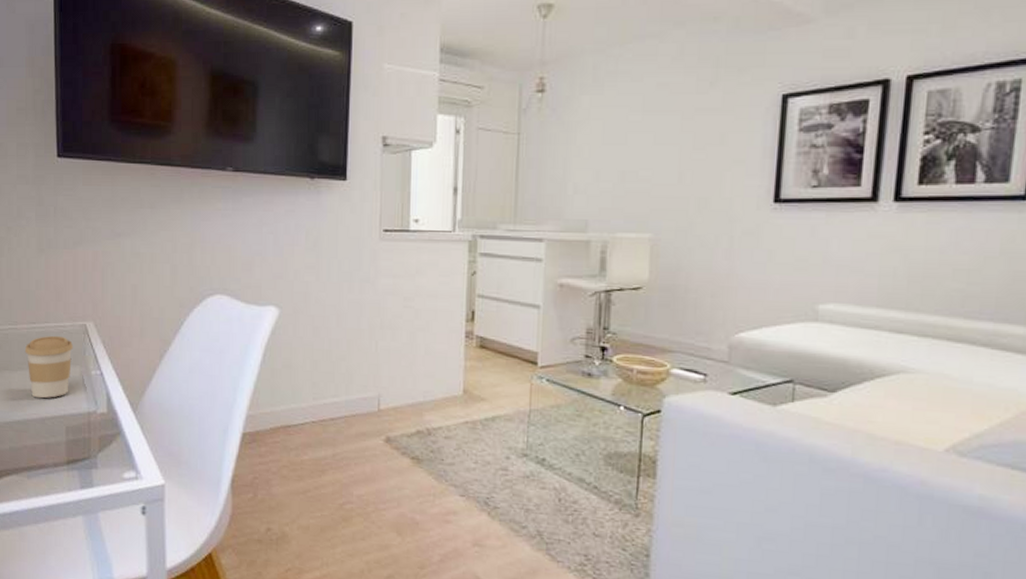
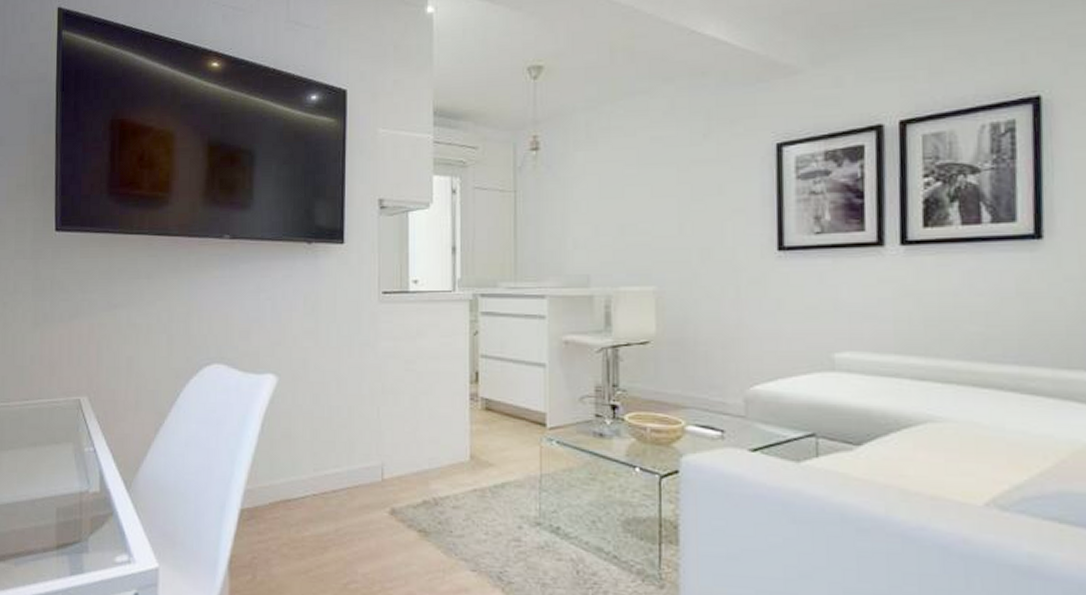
coffee cup: present [24,335,74,399] -> none [16,412,67,479]

